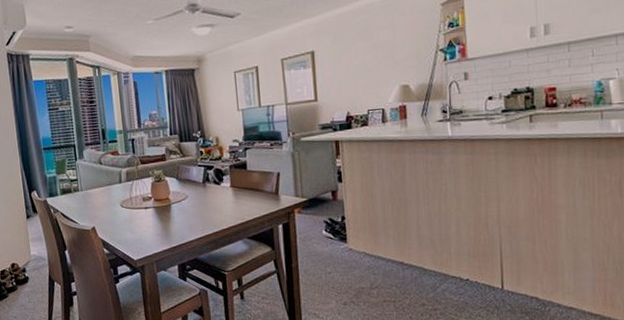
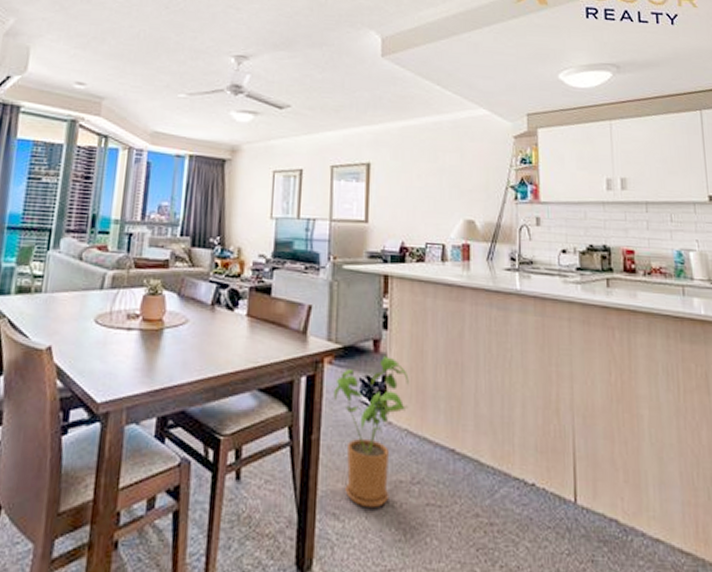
house plant: none [304,202,364,308] -> present [333,356,409,509]

